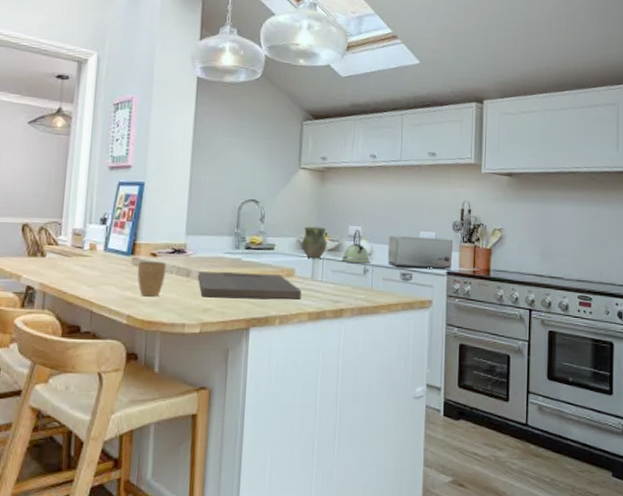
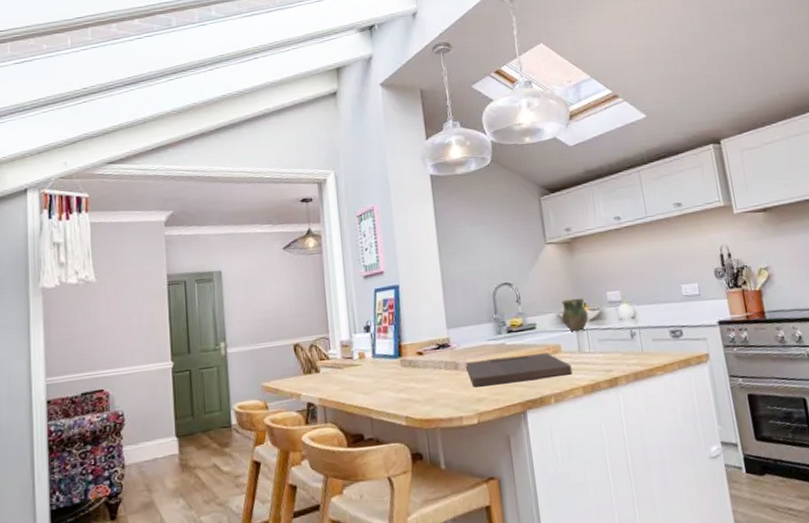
cup: present [137,261,167,297] -> none [406,359,435,396]
kettle: present [341,229,370,264] -> none [605,294,635,329]
toaster: present [387,235,452,269] -> none [649,287,722,326]

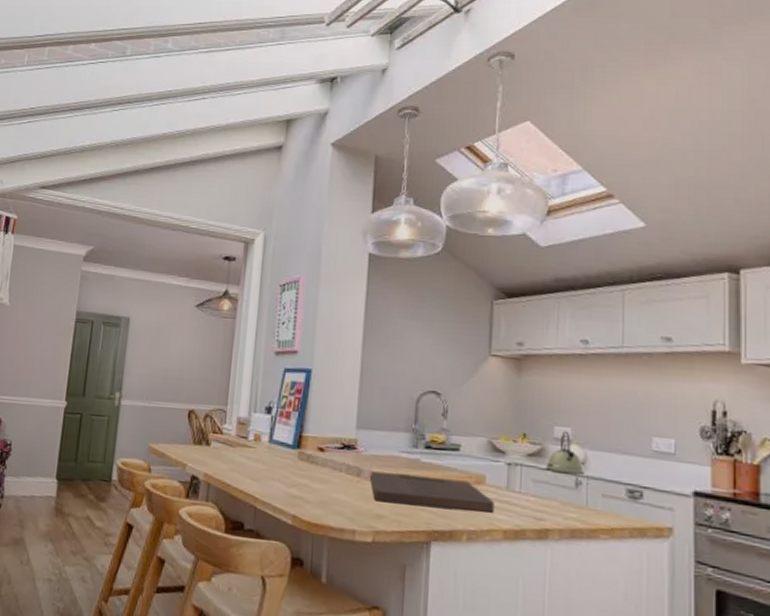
ceramic jug: present [561,298,589,332] -> none [492,424,526,466]
kettle: none [605,294,635,329] -> present [545,430,584,475]

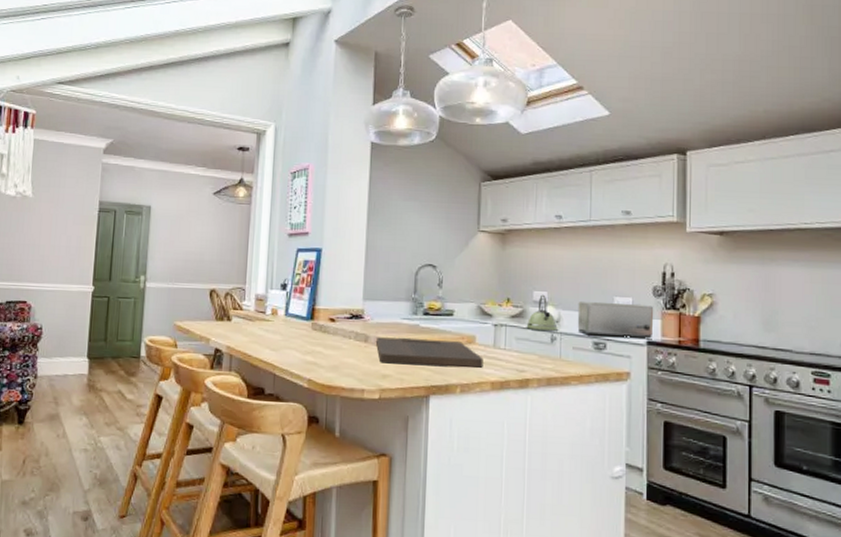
toaster: none [607,440,700,489] -> present [577,301,653,339]

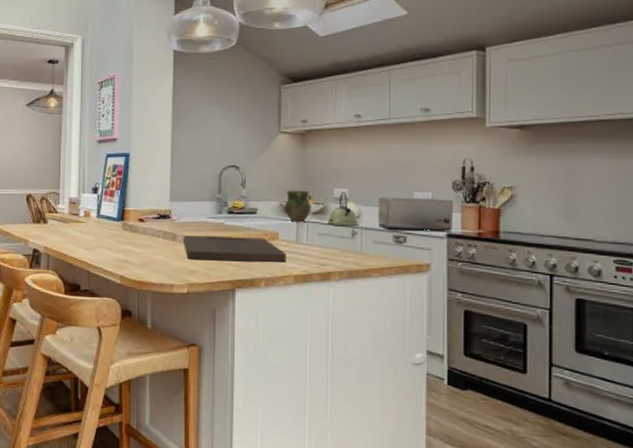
ceramic jug: none [481,291,510,326] -> present [283,190,311,223]

